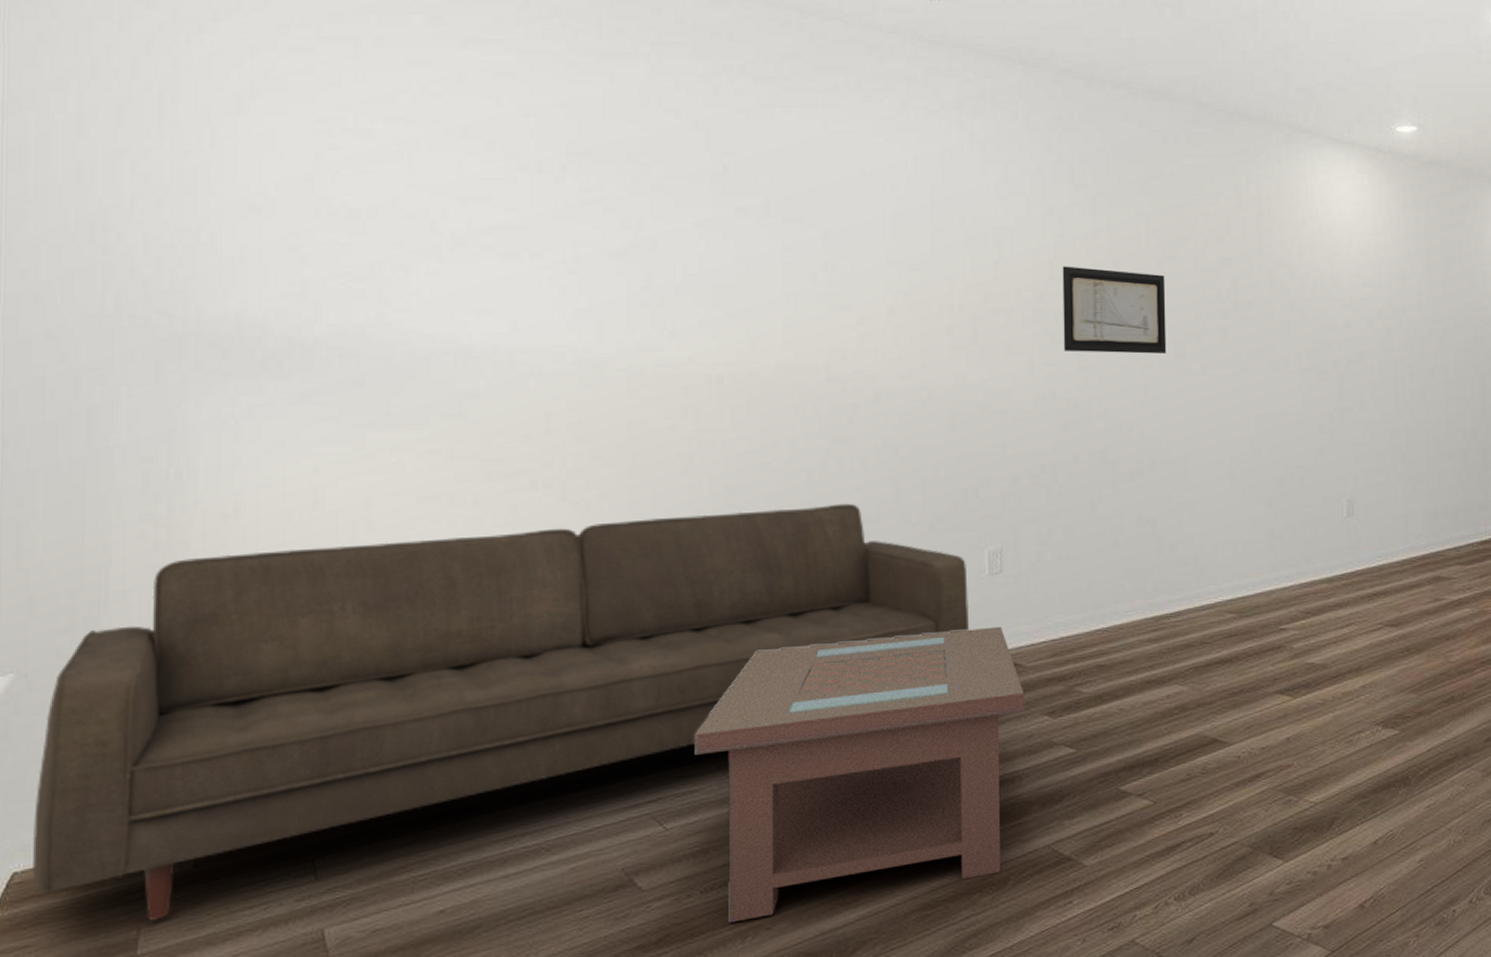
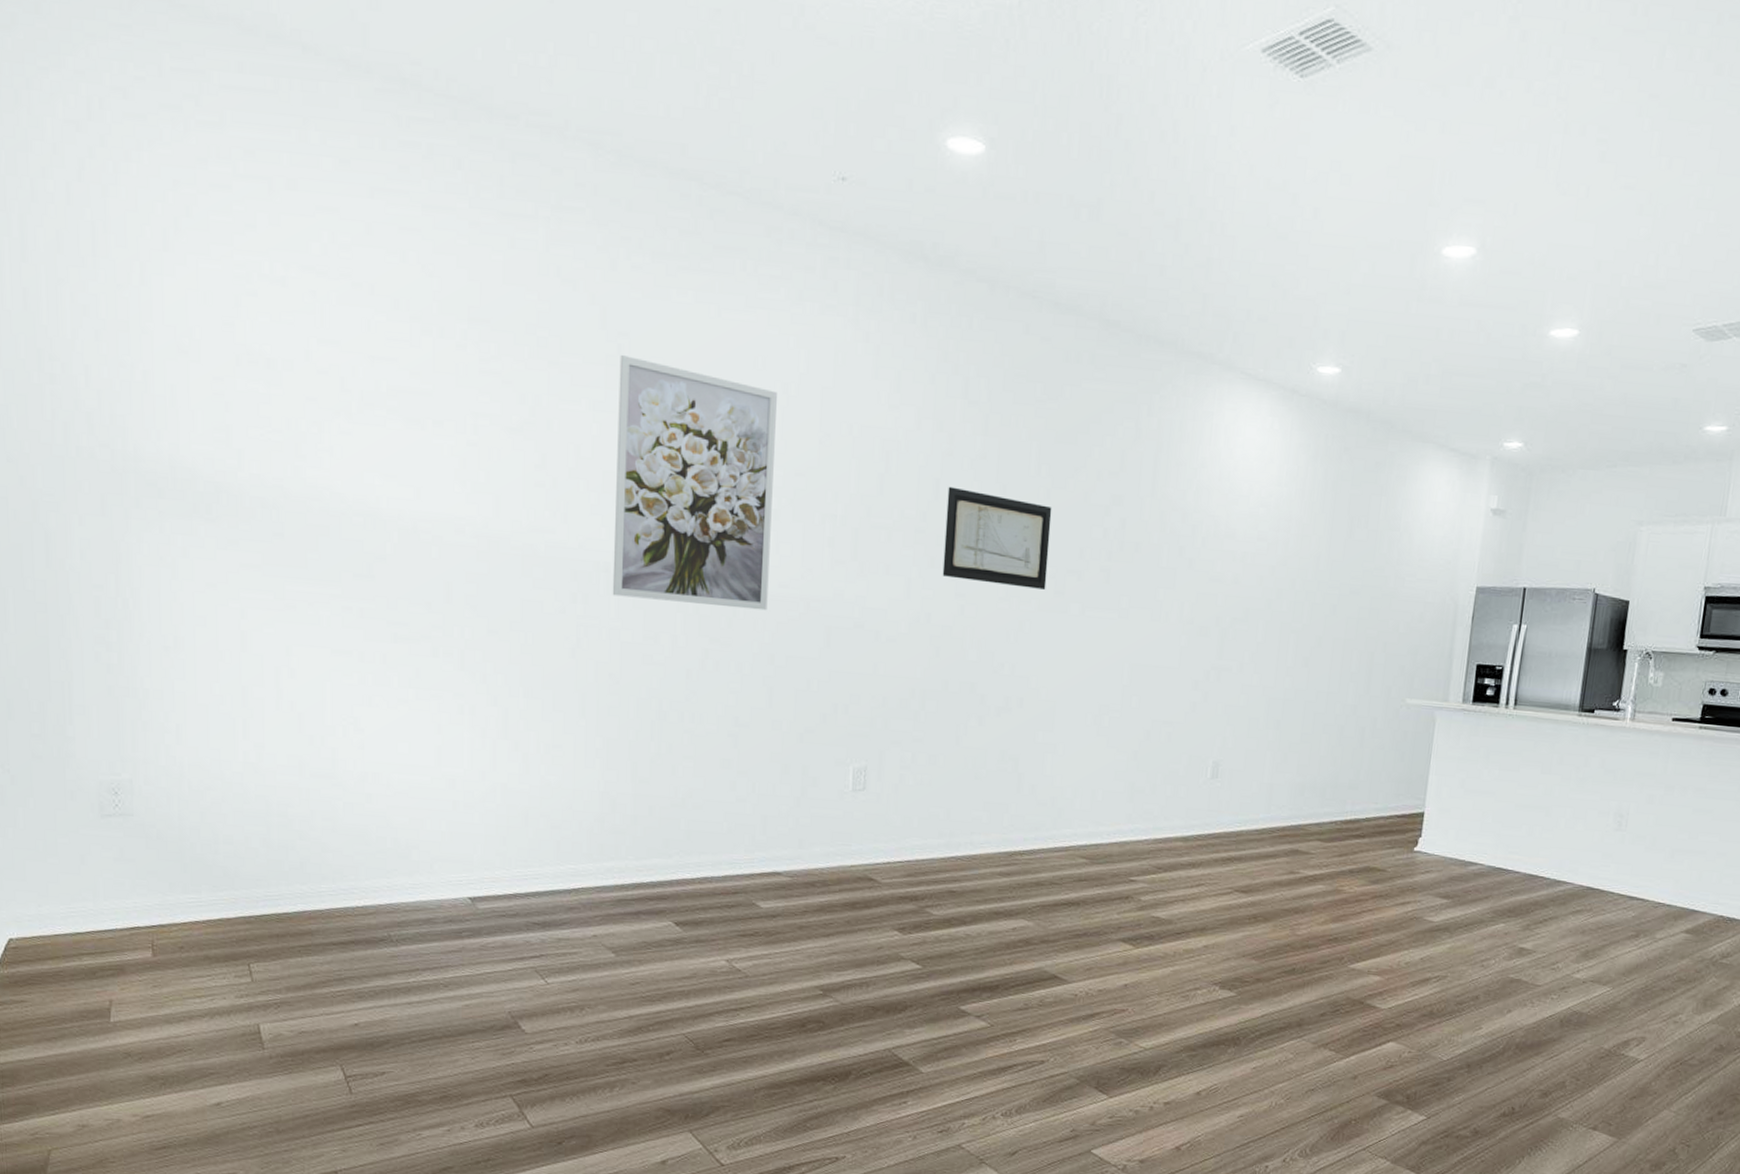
sofa: present [32,503,970,921] -> none [22,683,832,996]
coffee table: present [694,626,1025,923] -> none [574,834,878,1073]
wall art: none [725,172,889,407] -> present [612,354,777,611]

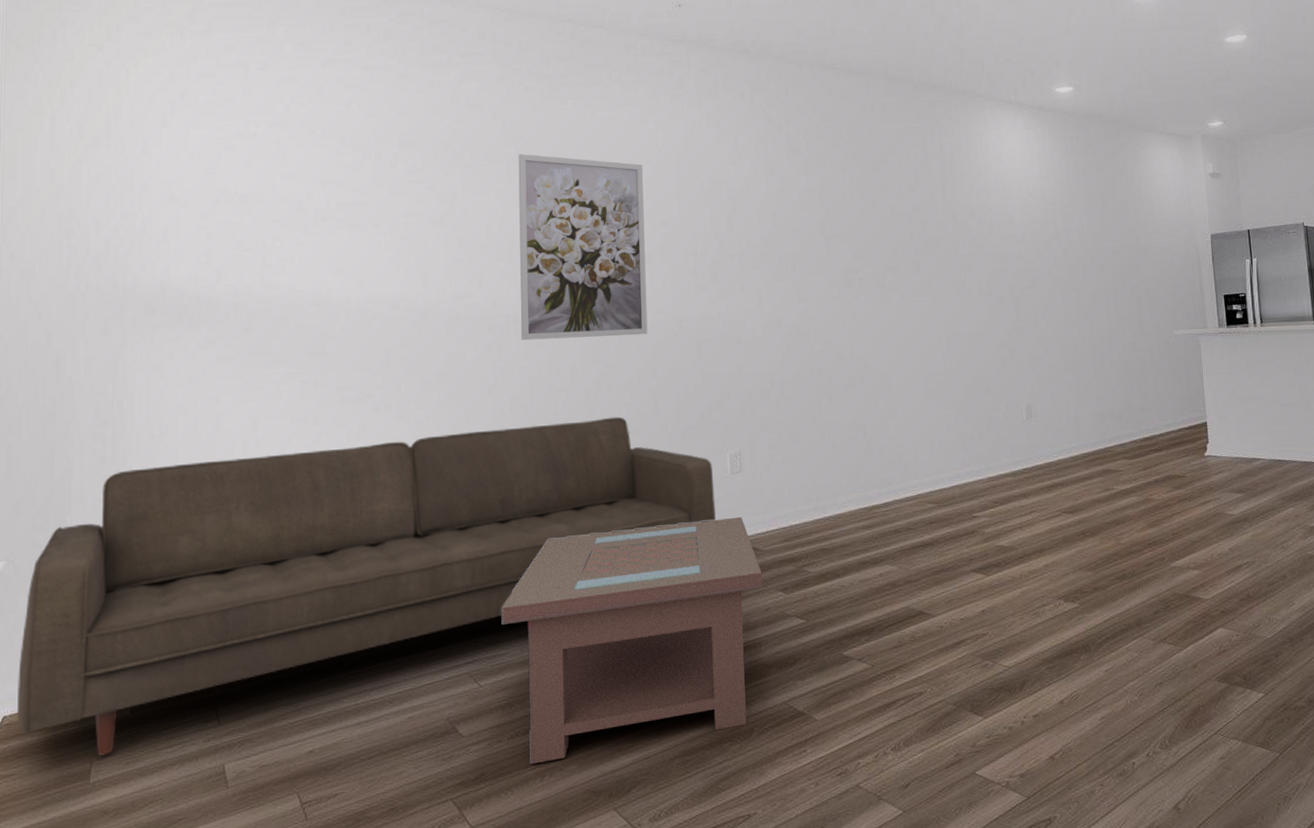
sofa: none [22,683,832,996] -> present [16,416,717,756]
coffee table: none [574,834,878,1073] -> present [501,516,763,765]
wall art: present [942,486,1052,590] -> none [783,216,870,287]

